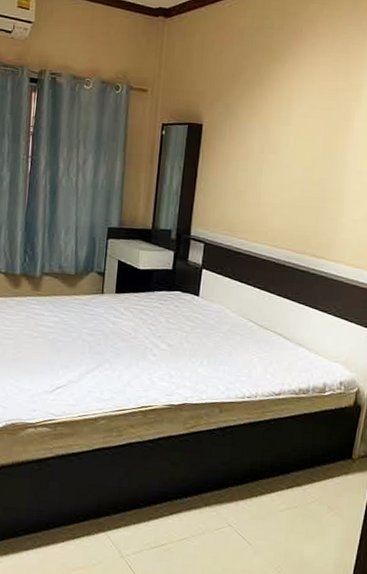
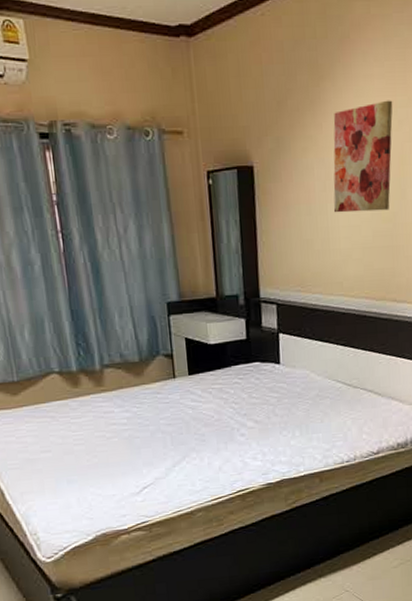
wall art: none [268,84,334,176] -> present [333,100,393,213]

